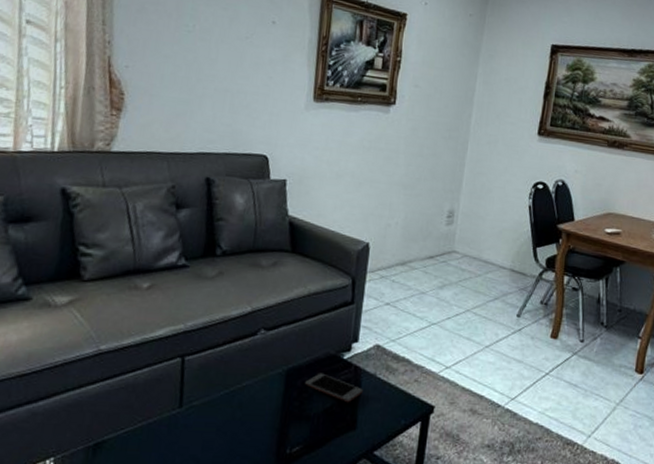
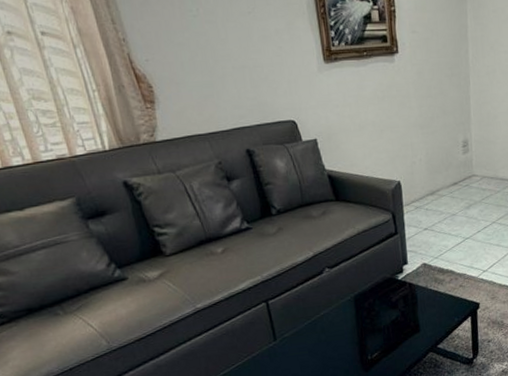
cell phone: present [305,373,364,403] -> none [371,293,420,313]

